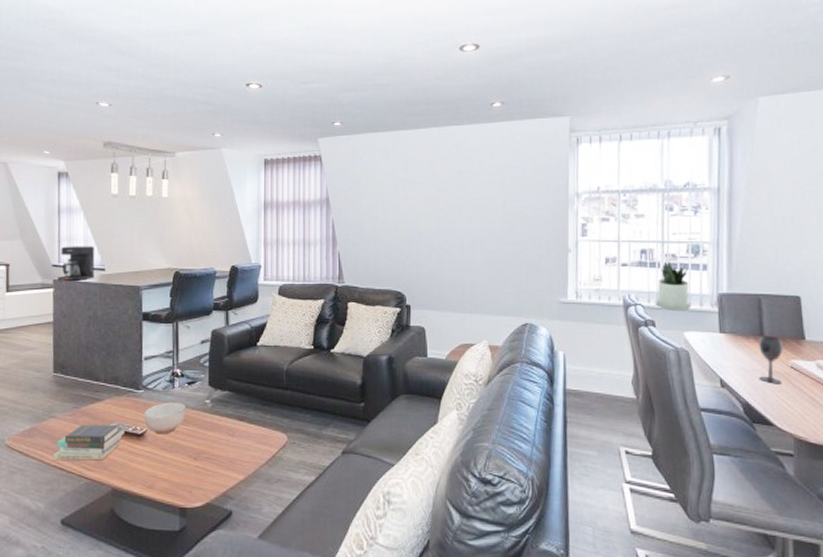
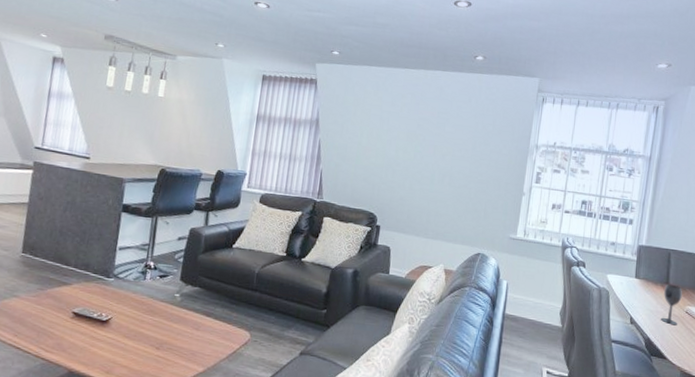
books: present [53,425,126,461] -> none [10,306,90,343]
coffee maker: present [57,246,95,281] -> none [38,130,82,166]
bowl: present [144,401,187,434] -> none [111,292,156,323]
planter: present [654,261,692,311] -> none [587,213,619,257]

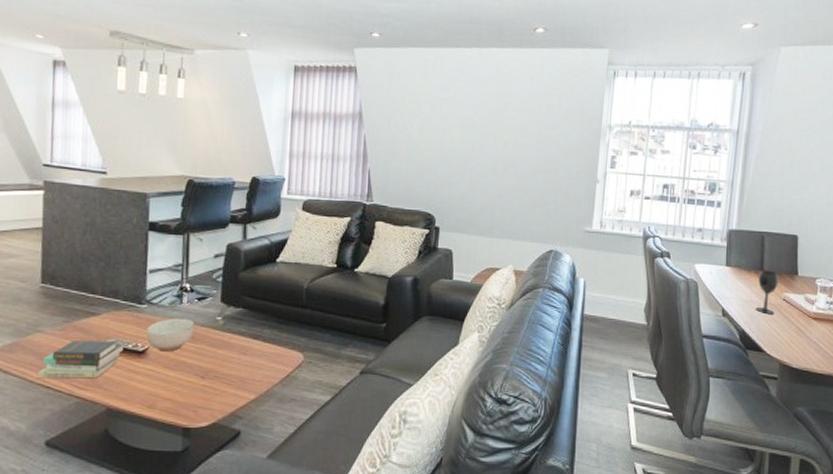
books: none [10,306,90,343] -> present [38,340,124,379]
bowl: none [111,292,156,323] -> present [146,317,196,352]

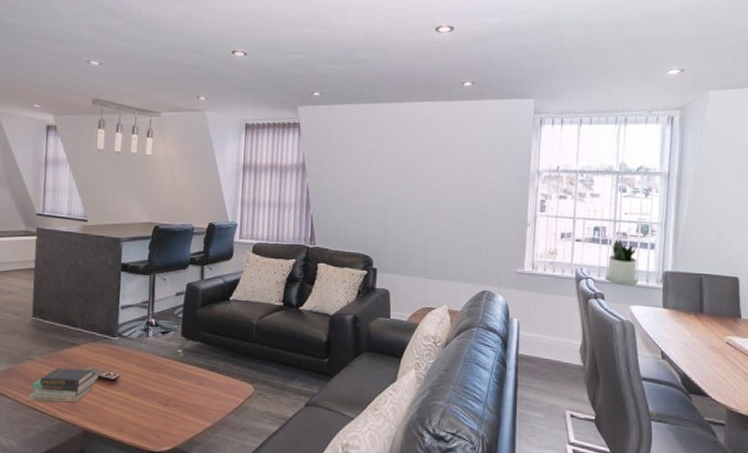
bowl: present [146,317,196,352] -> none [118,349,160,381]
planter: none [671,196,705,244] -> present [604,239,639,286]
wine glass: present [756,270,778,315] -> none [698,312,720,359]

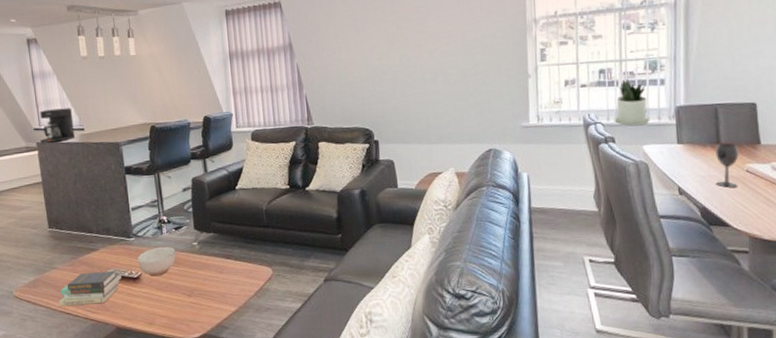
coffee maker: none [41,196,79,230] -> present [40,108,76,143]
bowl: none [118,349,160,381] -> present [137,246,177,277]
wine glass: none [698,312,720,359] -> present [715,142,739,188]

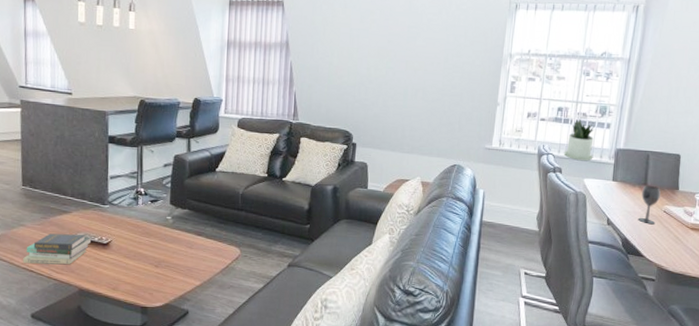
coffee maker: present [40,108,76,143] -> none [24,69,62,103]
bowl: present [137,246,177,277] -> none [109,216,149,245]

